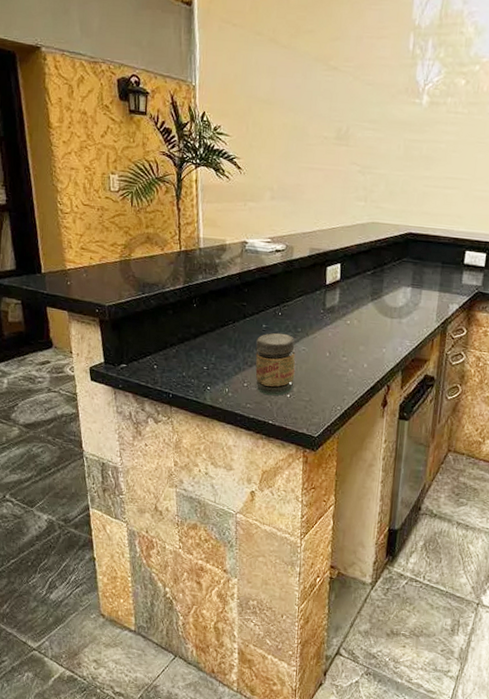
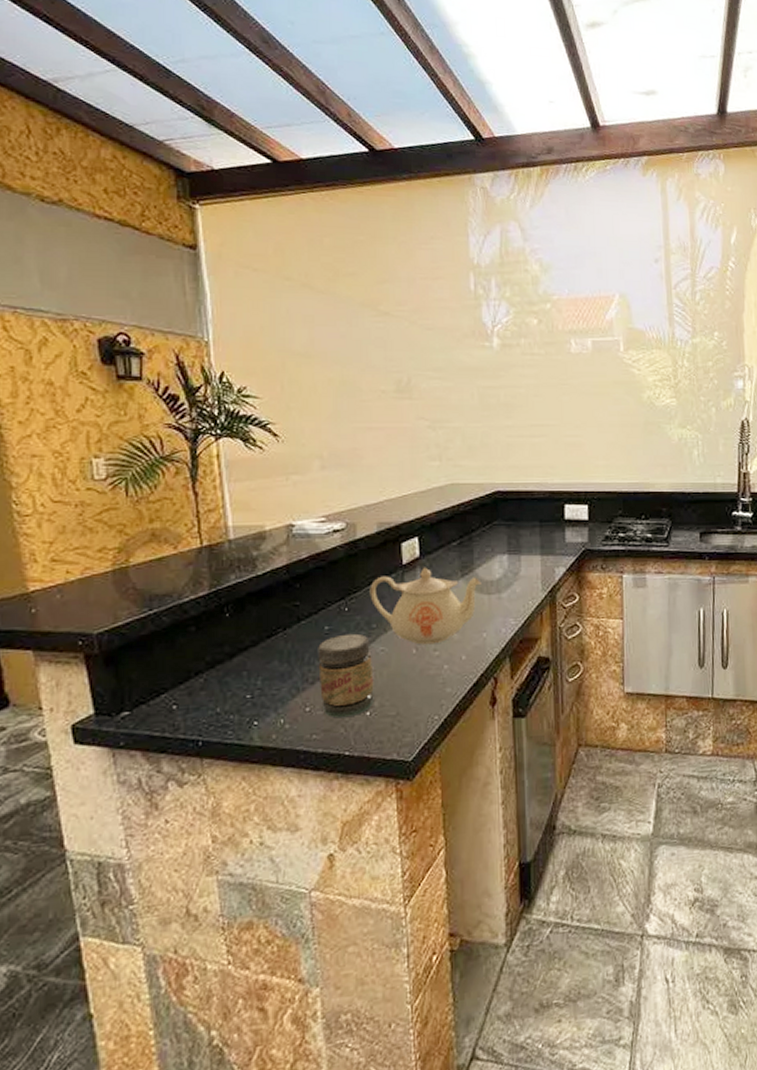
teapot: none [298,288,387,352] -> present [370,567,482,645]

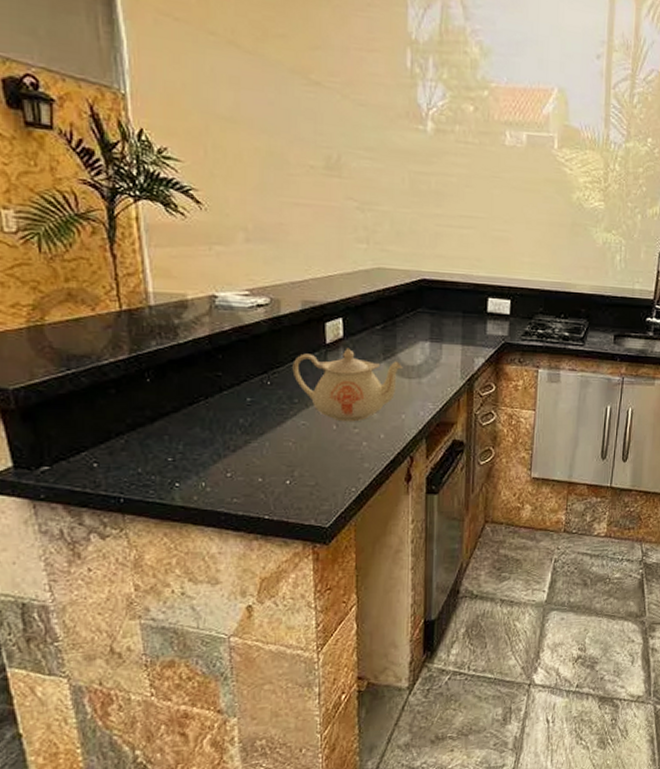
jar: present [318,633,374,719] -> none [240,406,294,485]

